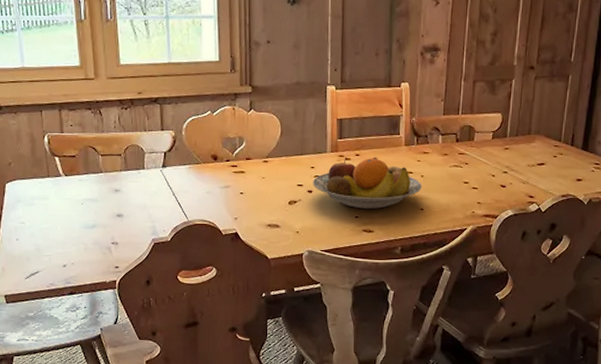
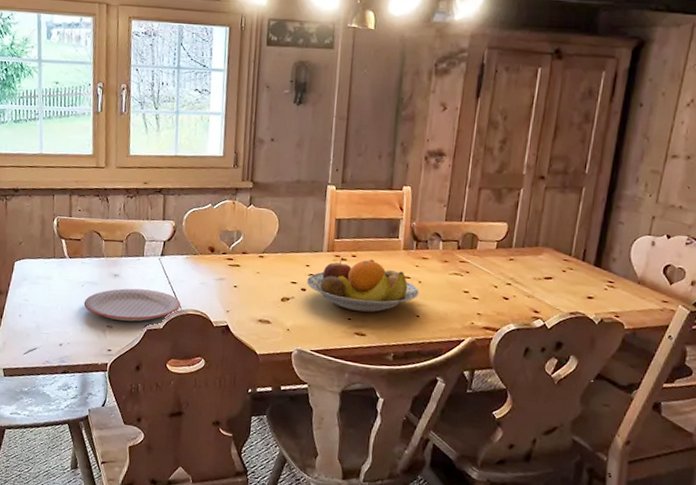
plate: none [85,202,187,236] -> present [83,288,180,322]

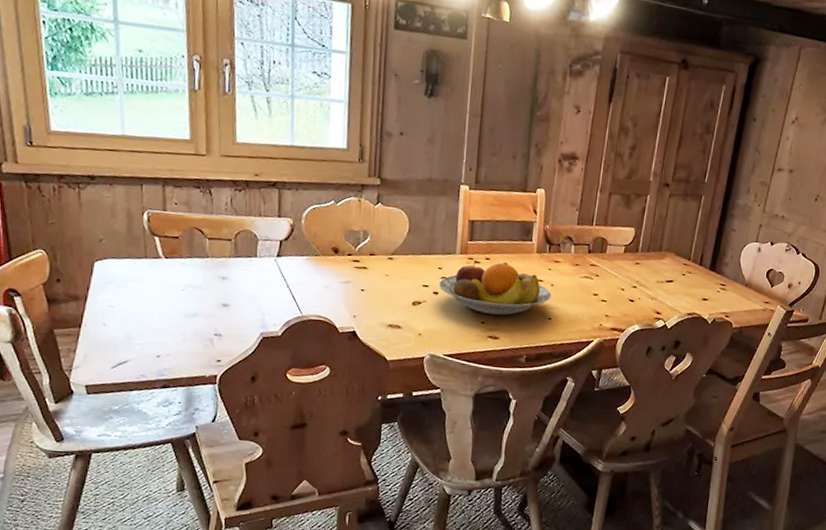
plate: present [83,288,180,322] -> none [185,292,301,329]

